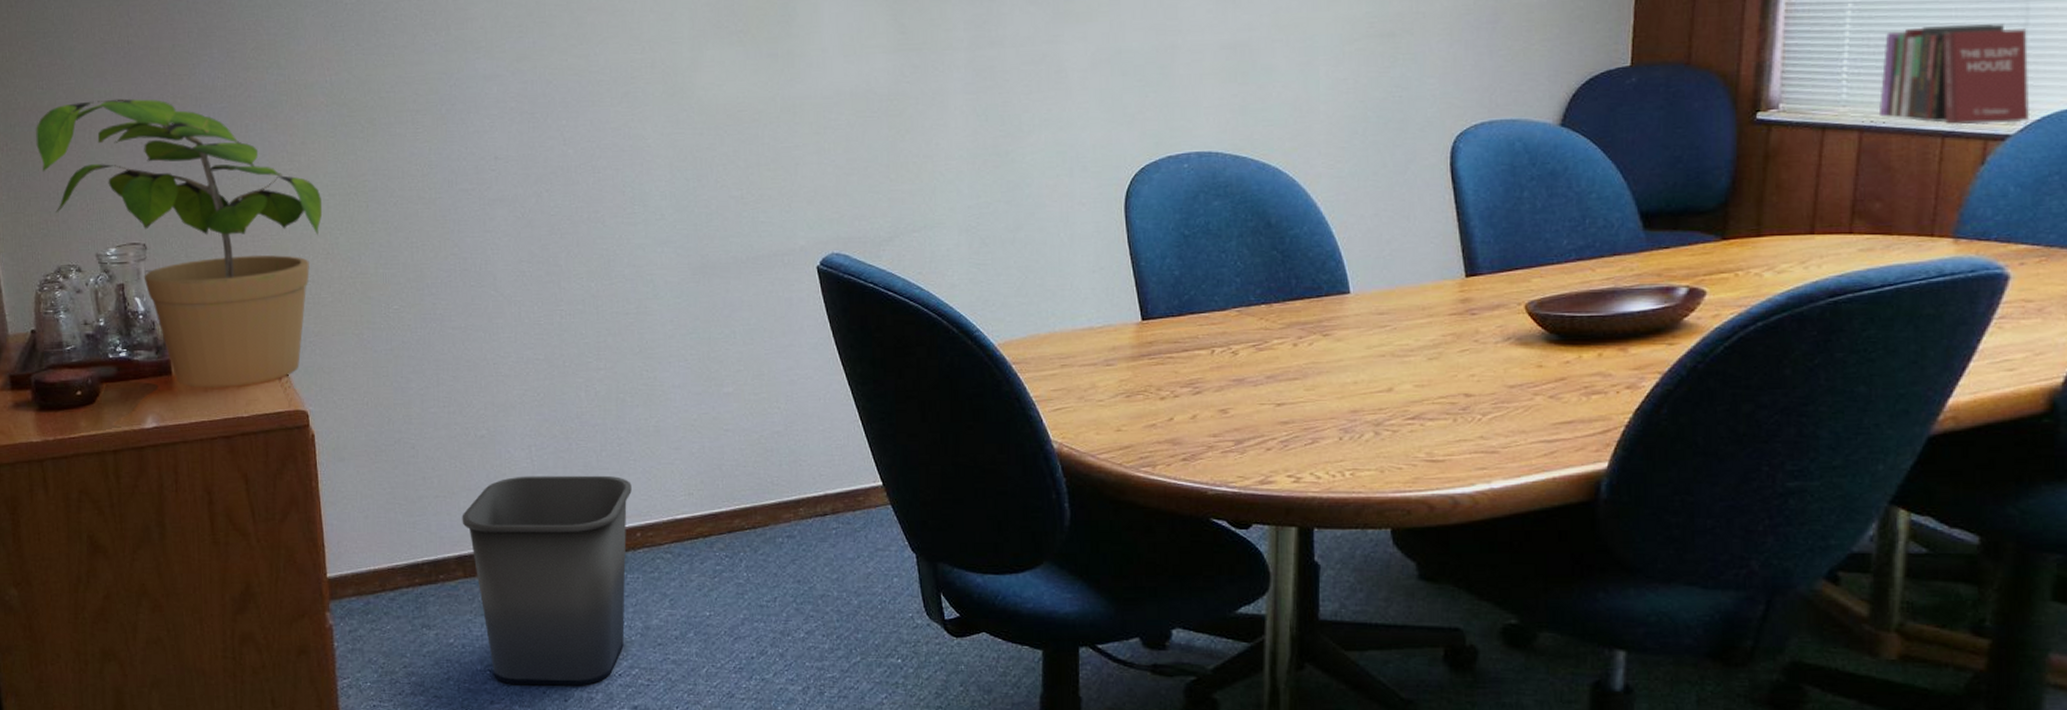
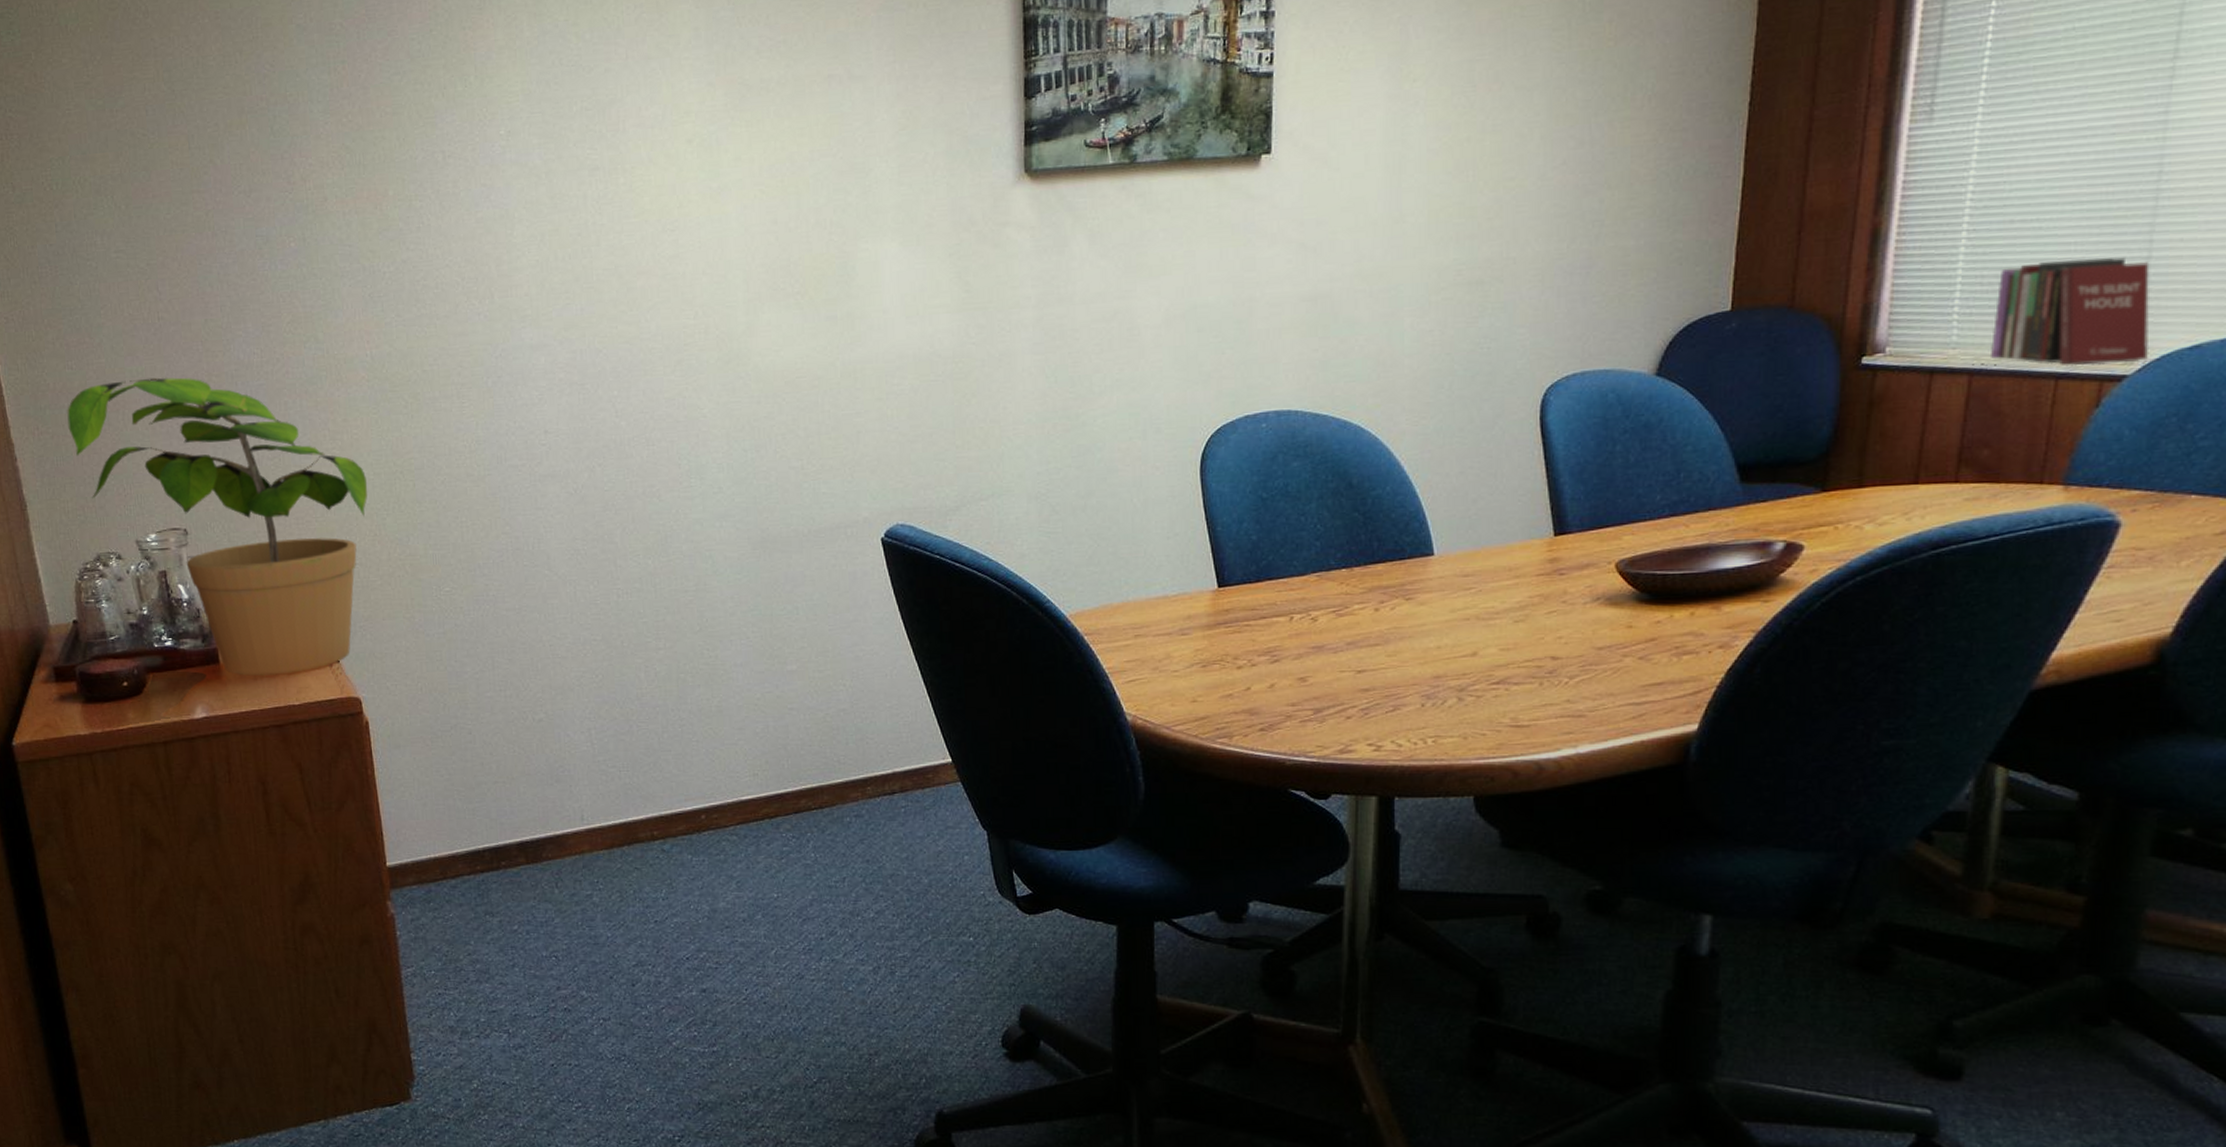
waste bin: present [462,475,632,686] -> none [522,757,695,971]

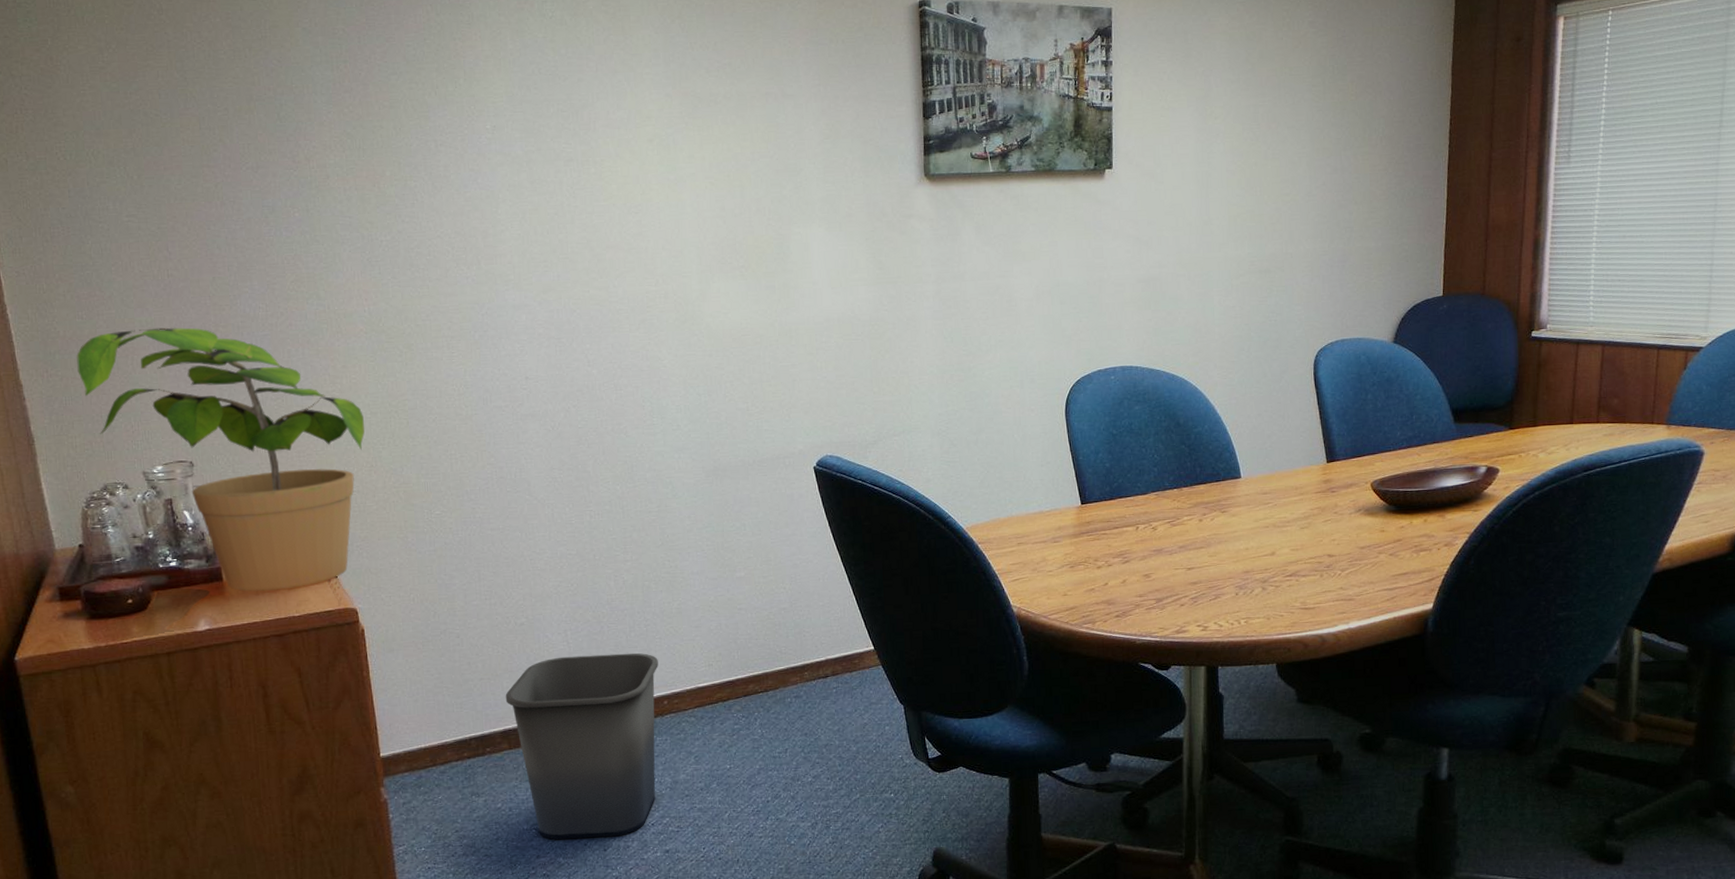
waste bin: none [522,757,695,971] -> present [505,652,658,840]
books: present [1989,257,2150,367] -> none [1615,264,1716,340]

